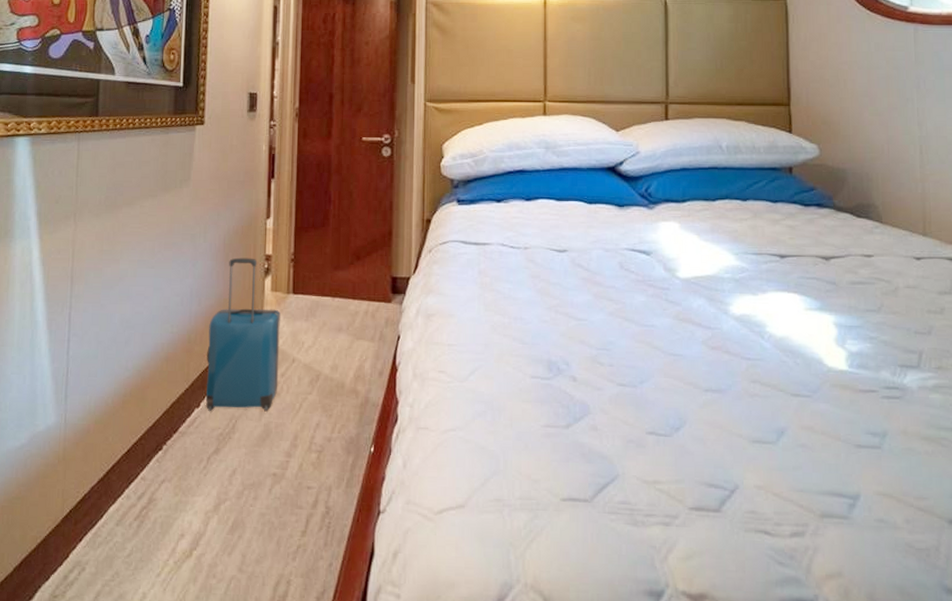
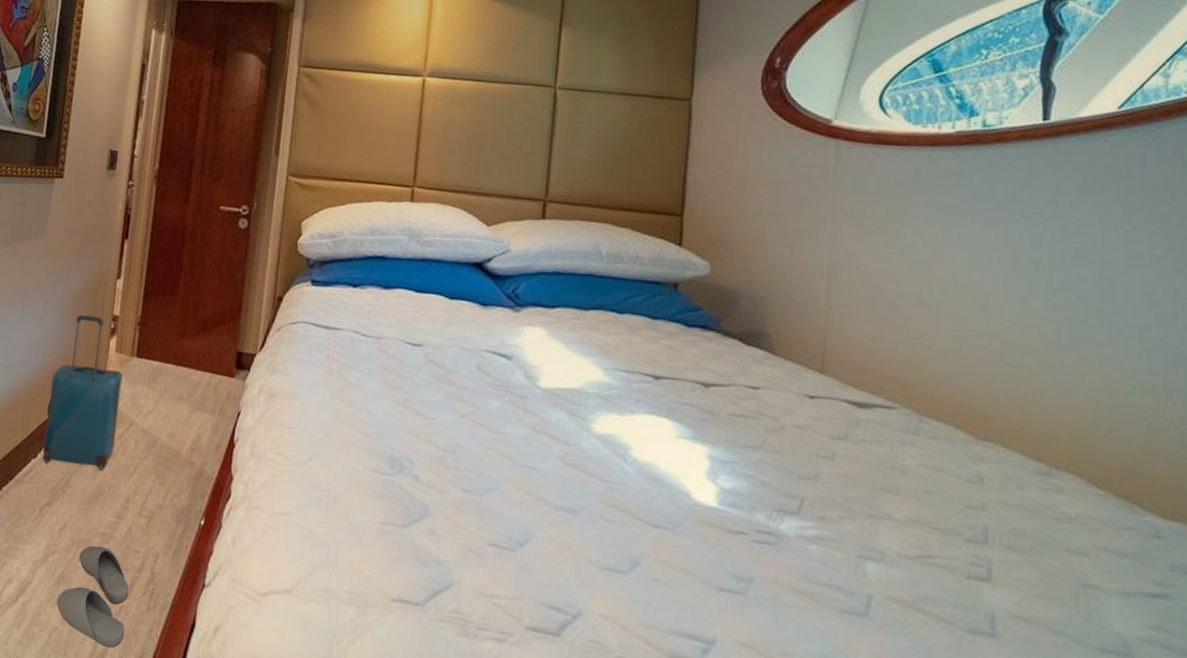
slippers: none [232,487,304,589] -> present [57,545,129,648]

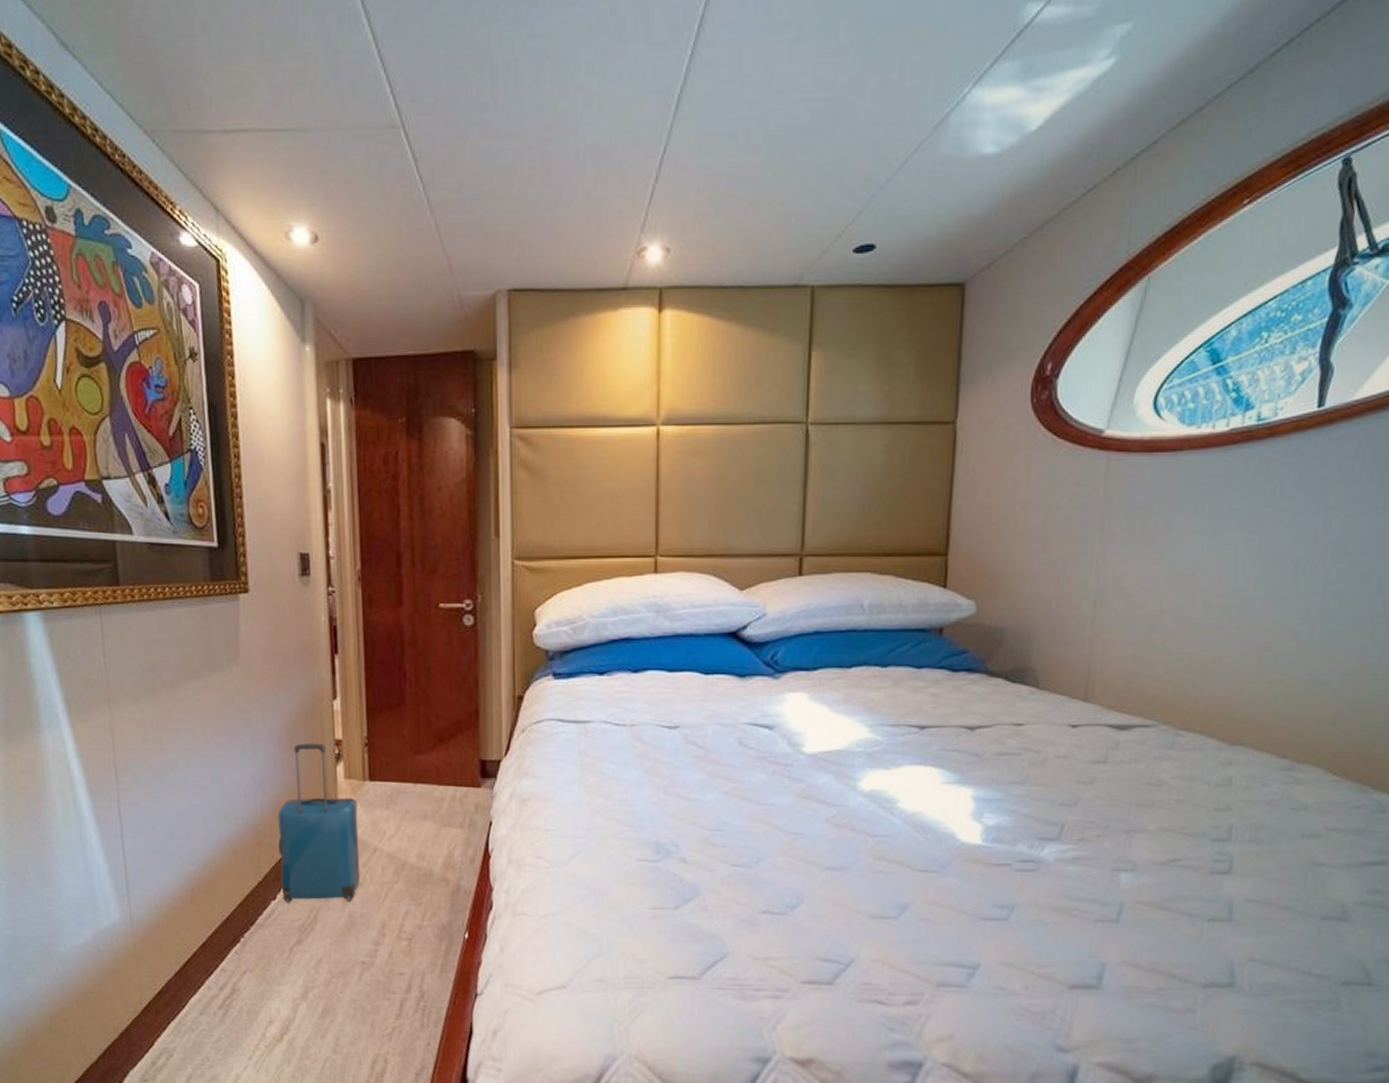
slippers: present [57,545,129,648] -> none [325,975,401,1066]

